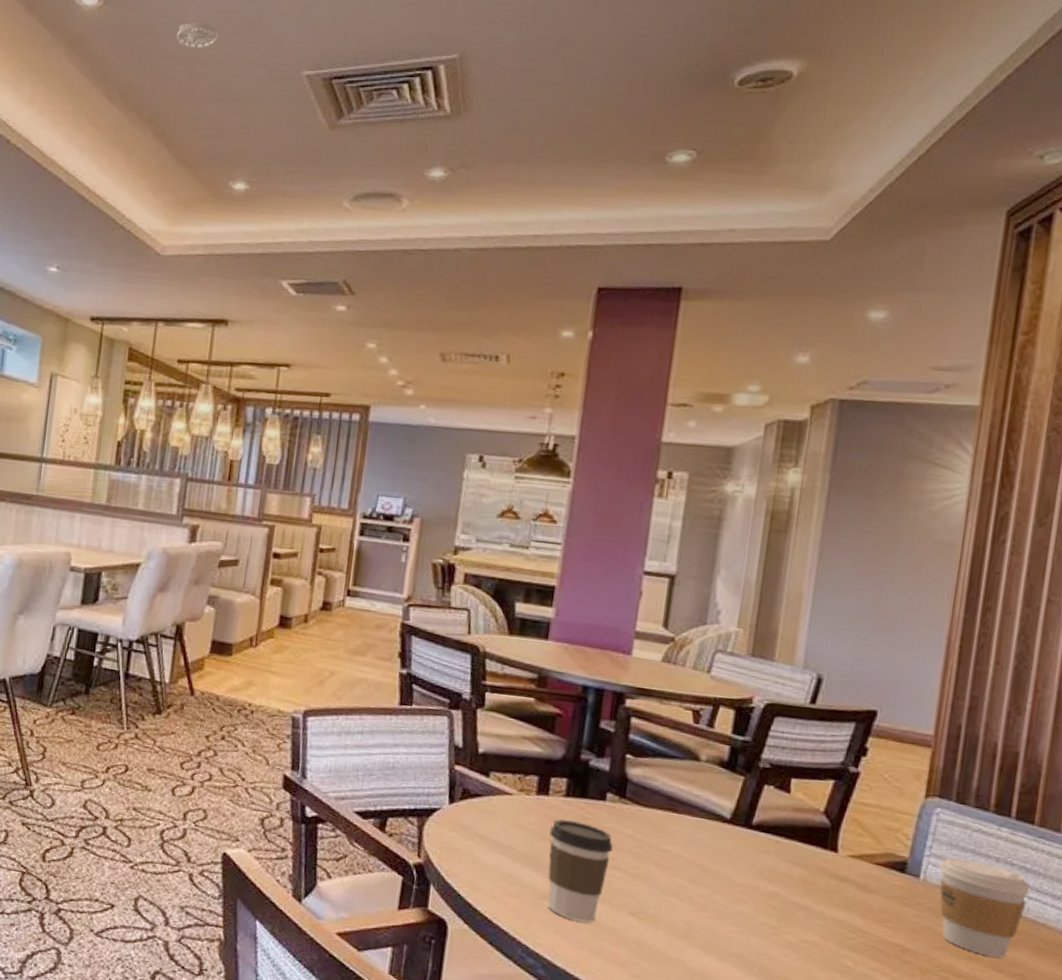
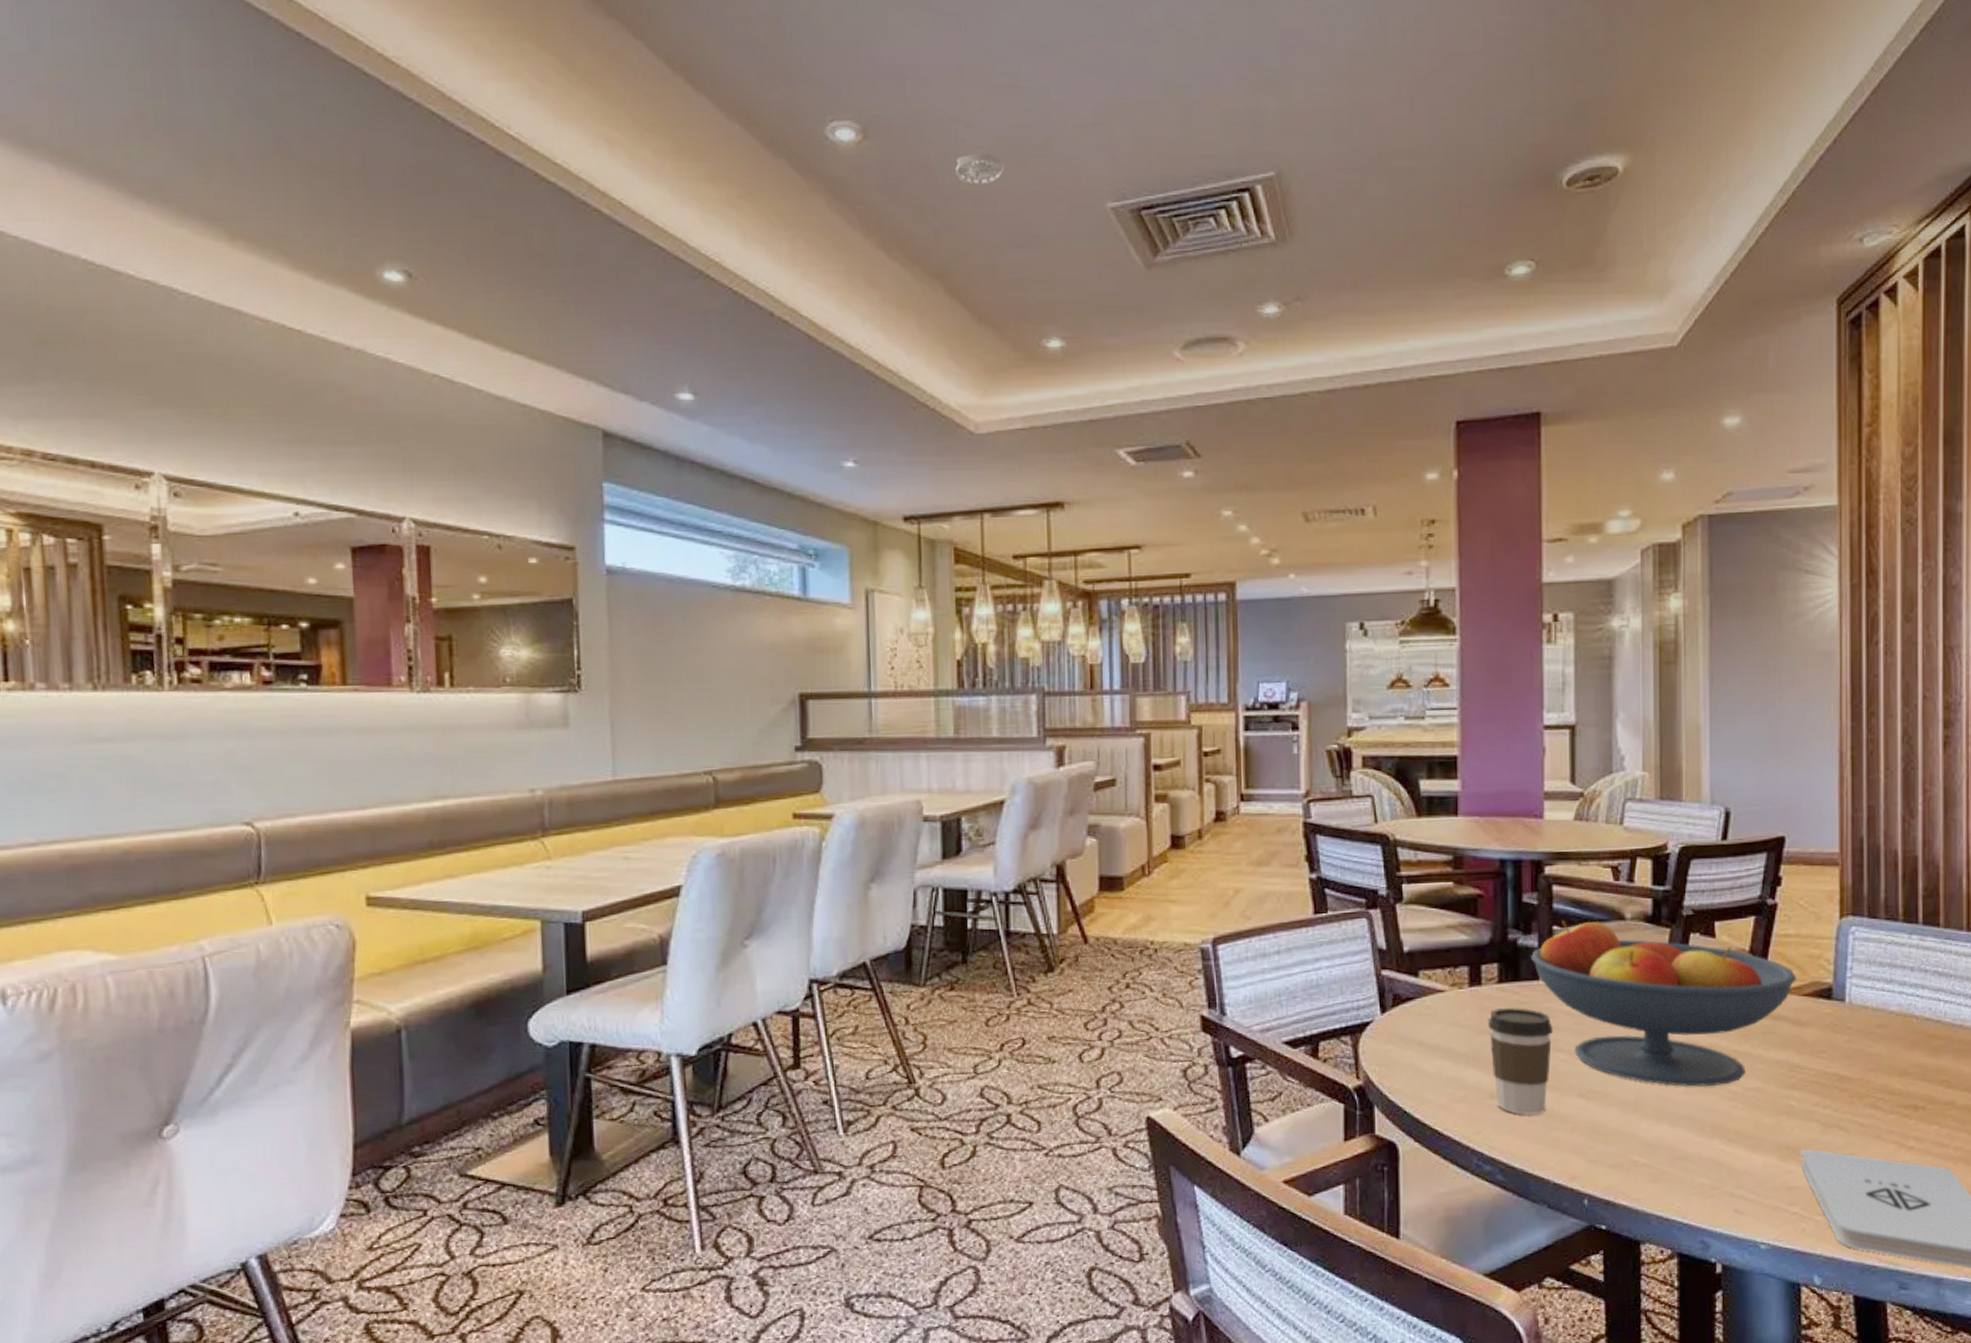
fruit bowl: none [600,751,870,932] -> present [1531,921,1796,1087]
coffee cup: present [938,857,1030,958] -> none [1861,973,1944,1068]

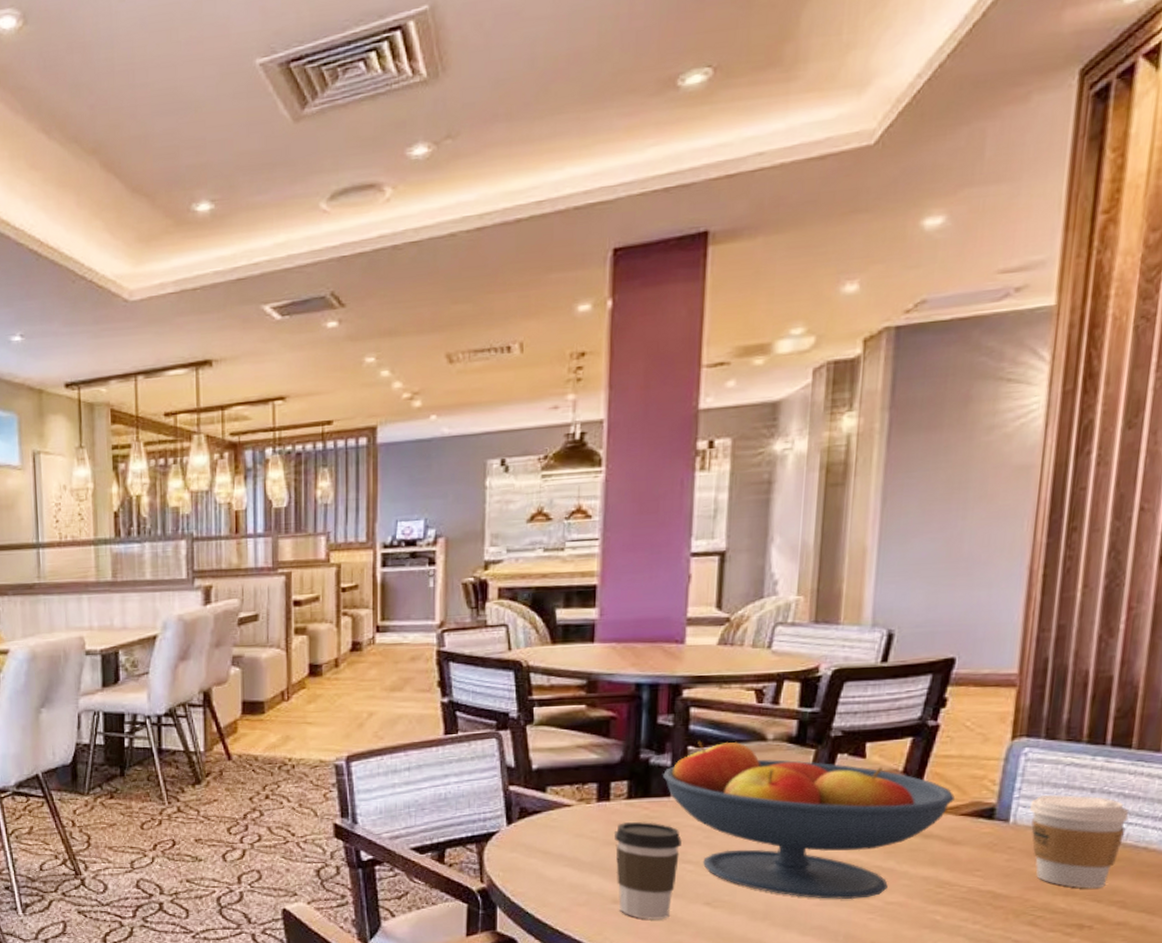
smoke detector: present [955,153,1005,185] -> none [109,23,157,57]
coffee cup: none [1861,973,1944,1068] -> present [1029,794,1129,889]

